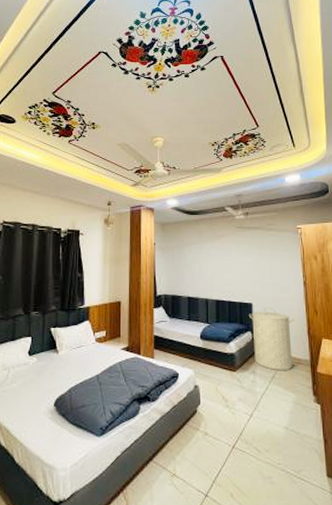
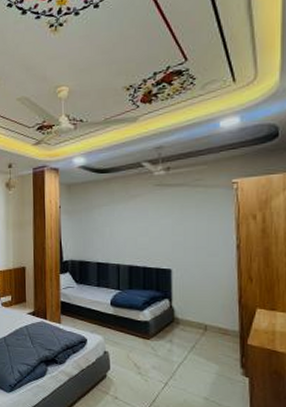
laundry hamper: present [249,306,294,371] -> none [167,272,222,342]

